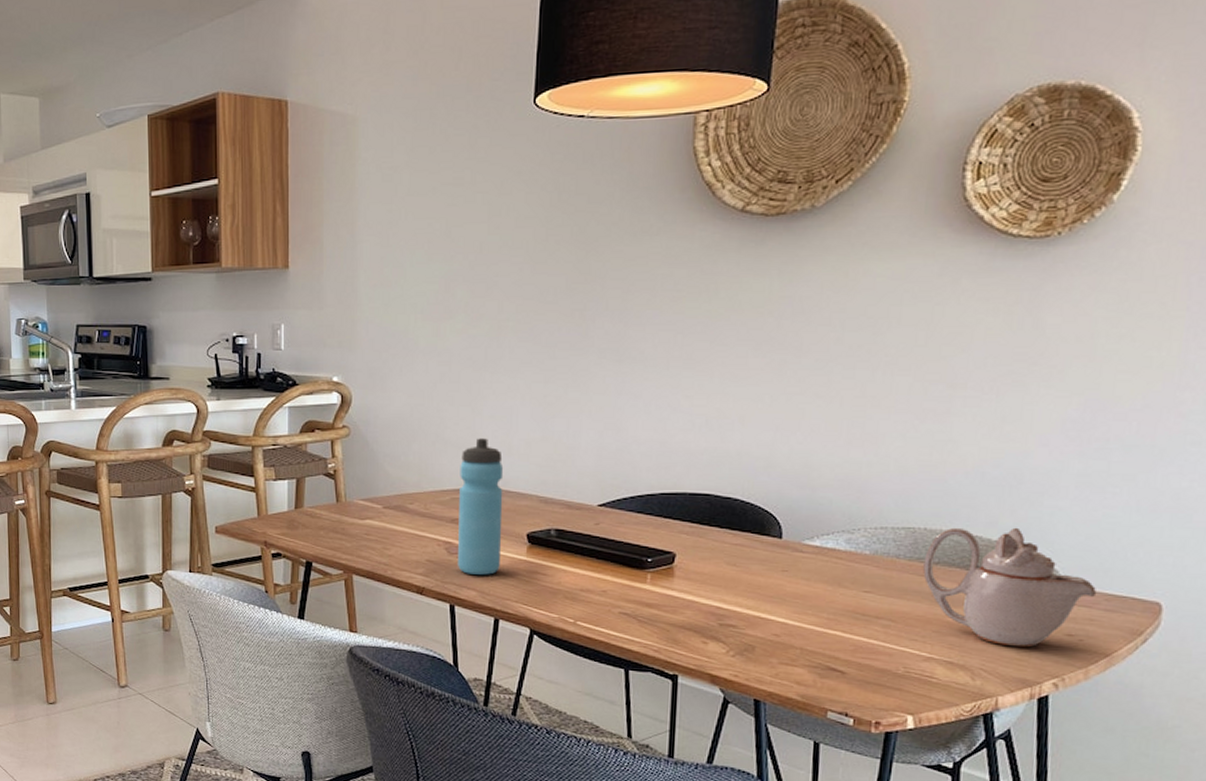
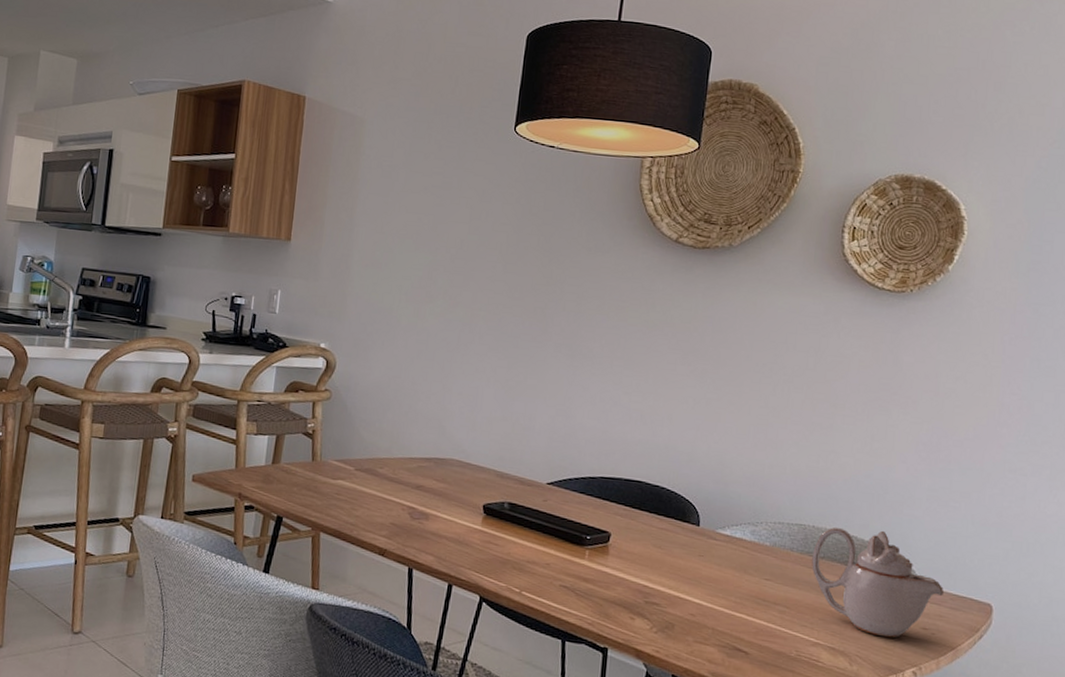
water bottle: present [458,438,504,575] -> none [419,412,467,542]

